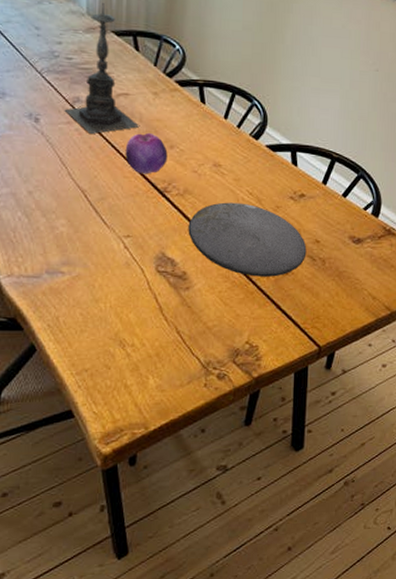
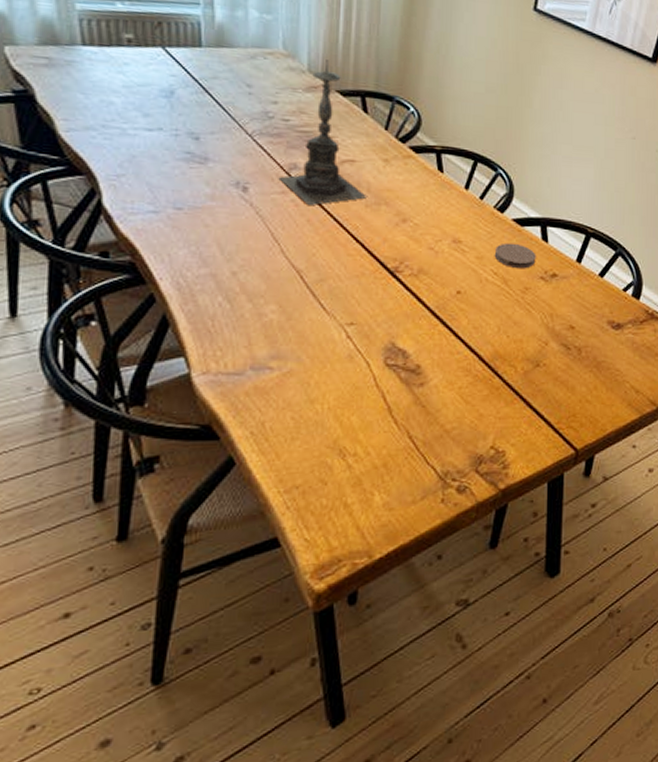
fruit: present [125,132,168,175] -> none [349,204,400,252]
plate: present [188,202,307,277] -> none [423,283,560,369]
coaster: none [249,166,287,190] -> present [494,243,536,269]

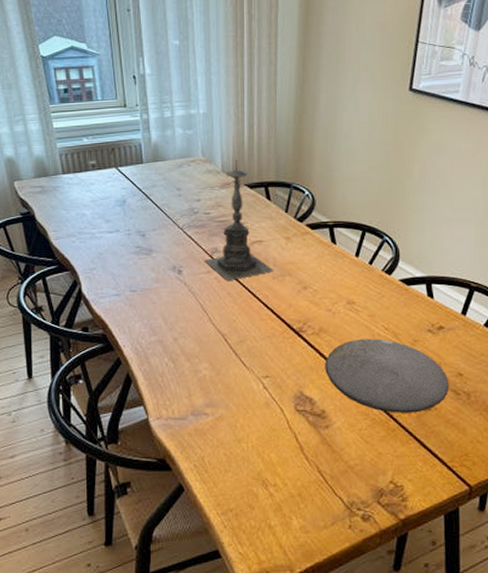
plate: none [423,283,560,369] -> present [325,338,449,413]
coaster: present [494,243,536,269] -> none [384,301,423,324]

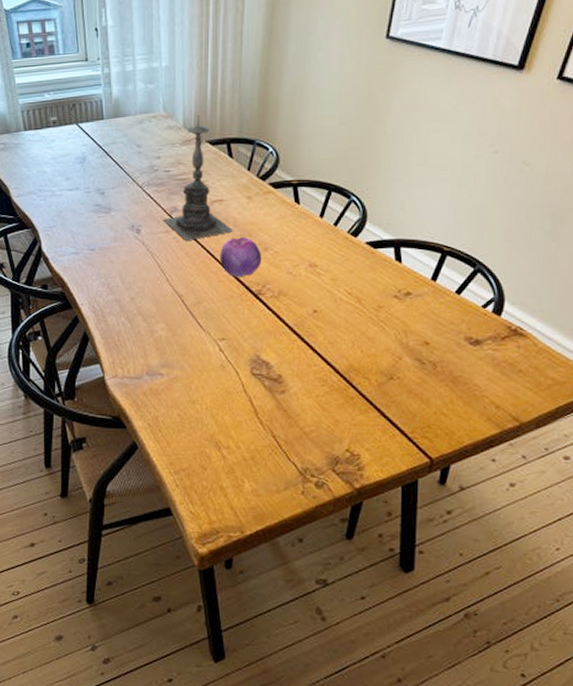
fruit: none [261,275,302,316] -> present [220,236,262,278]
plate: present [325,338,449,413] -> none [283,303,414,381]

